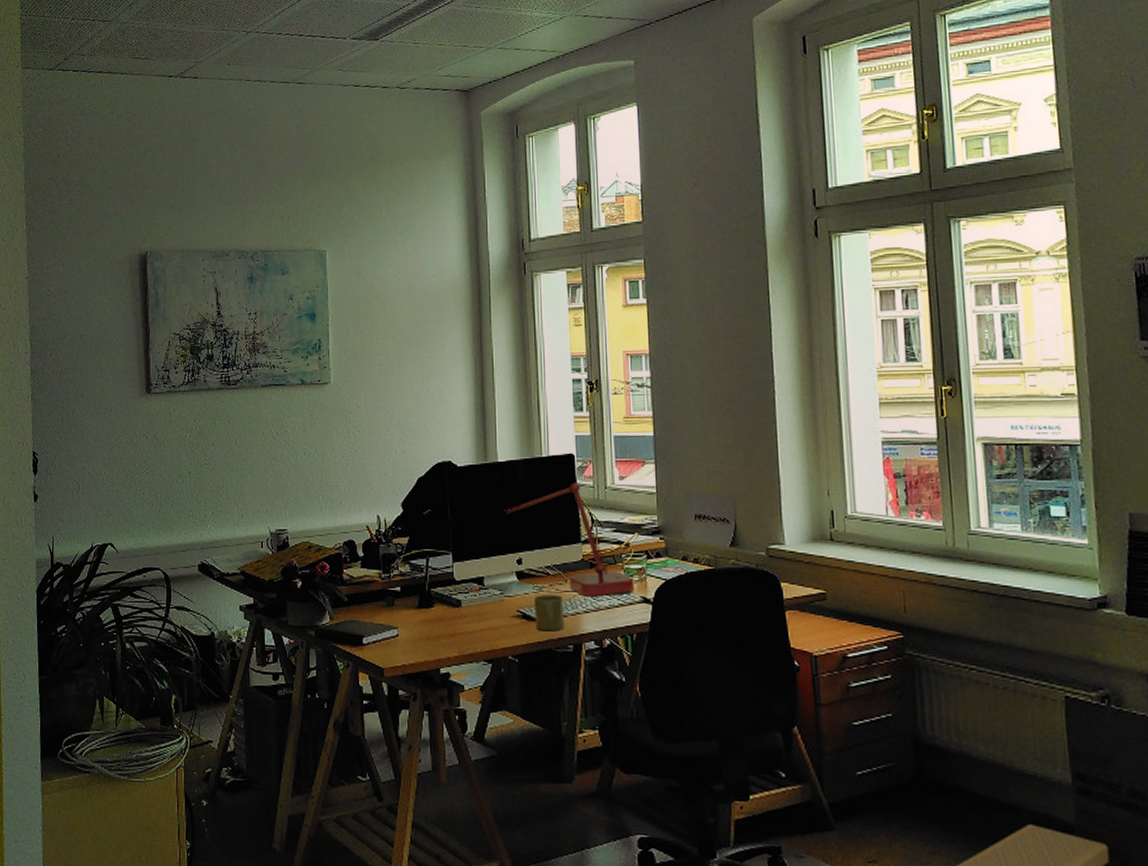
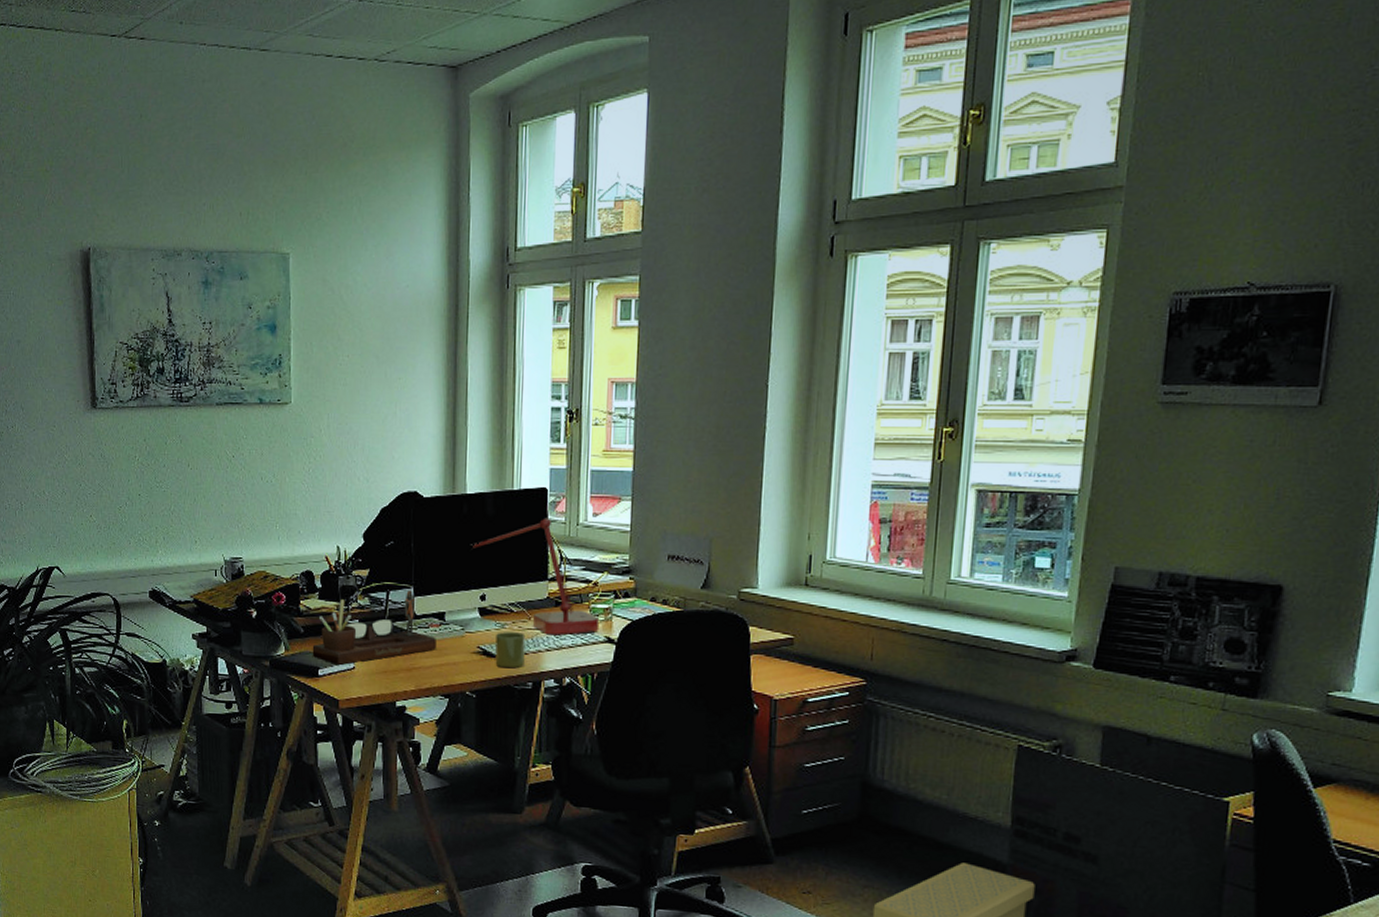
desk organizer: none [356,556,478,632] -> present [312,590,438,665]

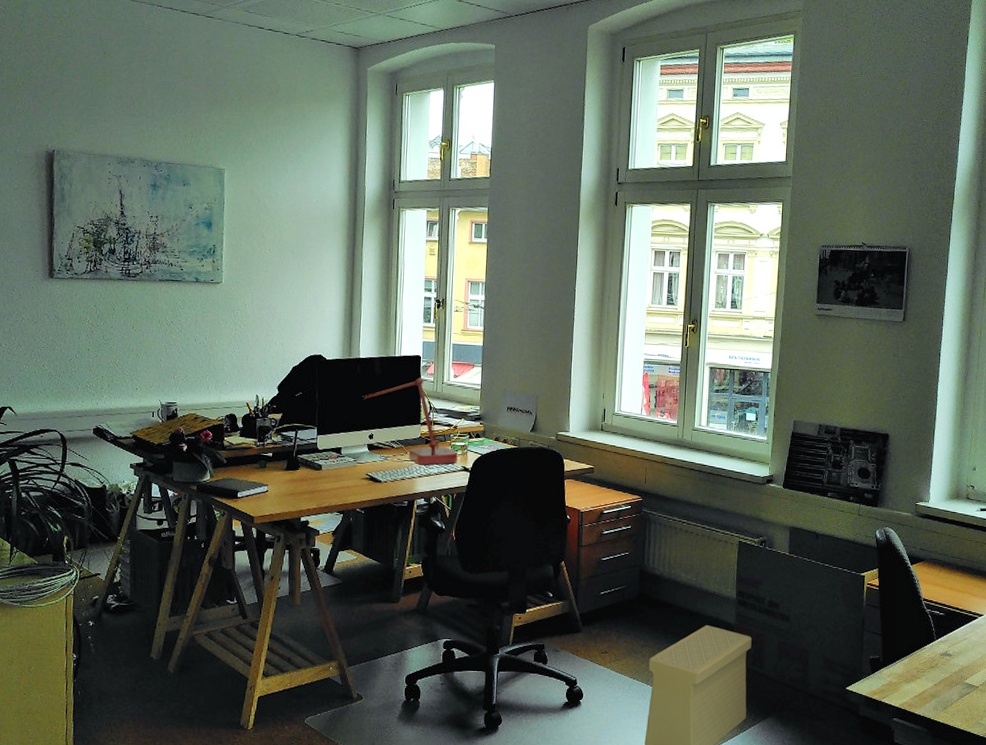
desk organizer: present [312,590,438,665] -> none [233,430,335,489]
mug: present [495,632,526,669] -> none [379,463,403,491]

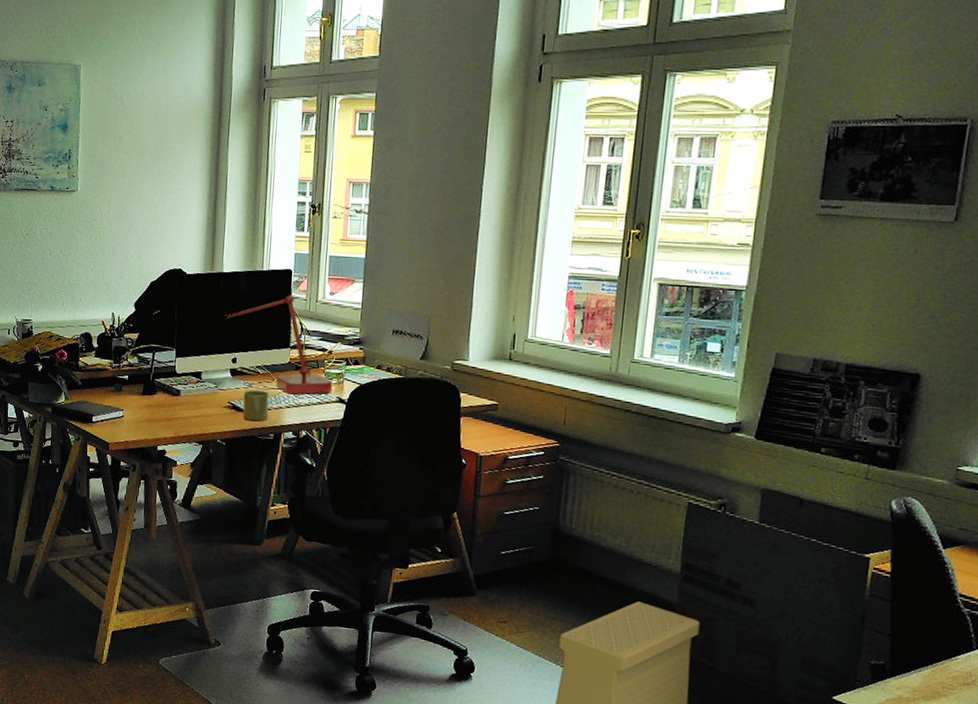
mug: none [379,463,403,491] -> present [243,390,269,422]

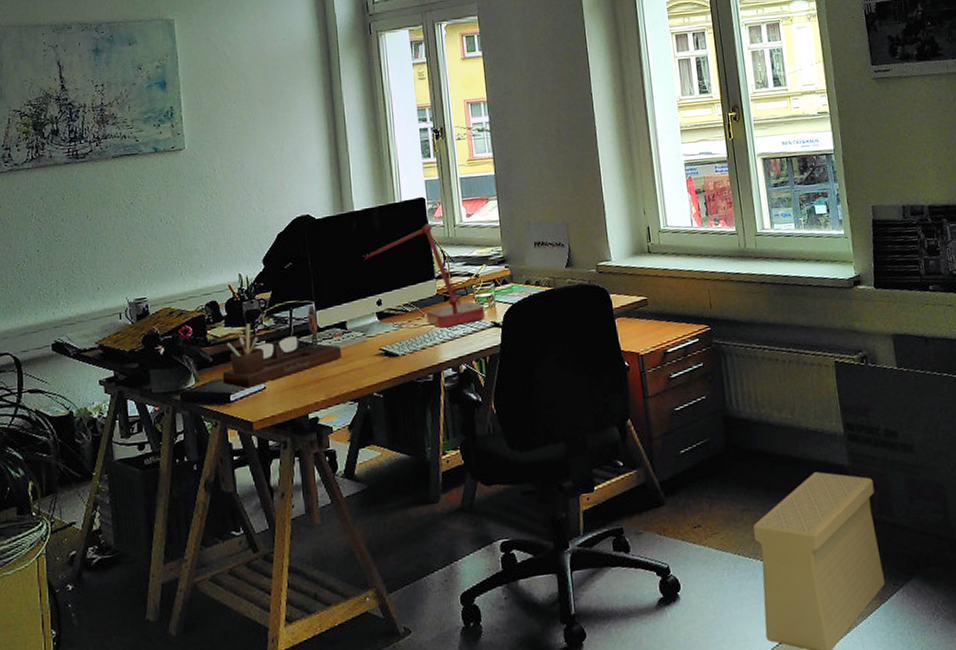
desk organizer: none [88,352,194,413] -> present [222,305,342,388]
mug: present [243,390,269,422] -> none [395,329,424,365]

